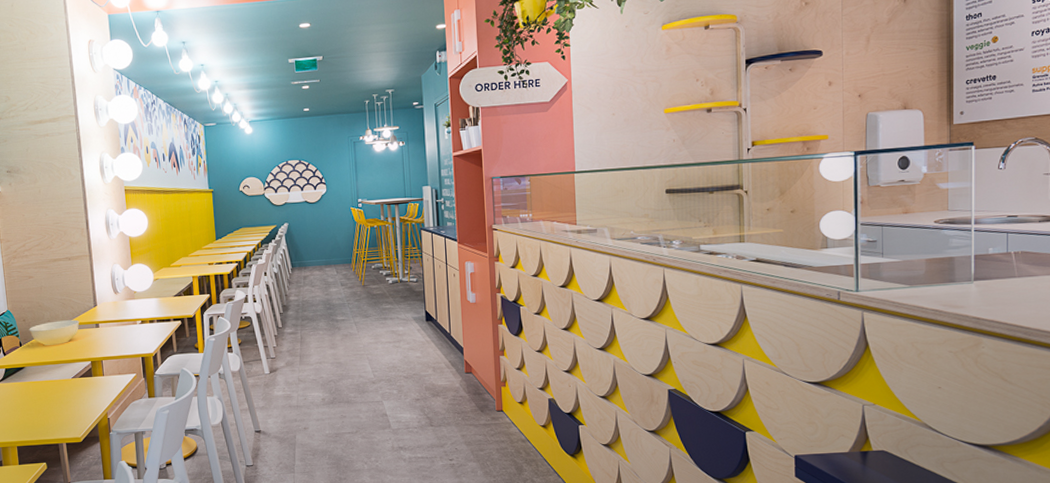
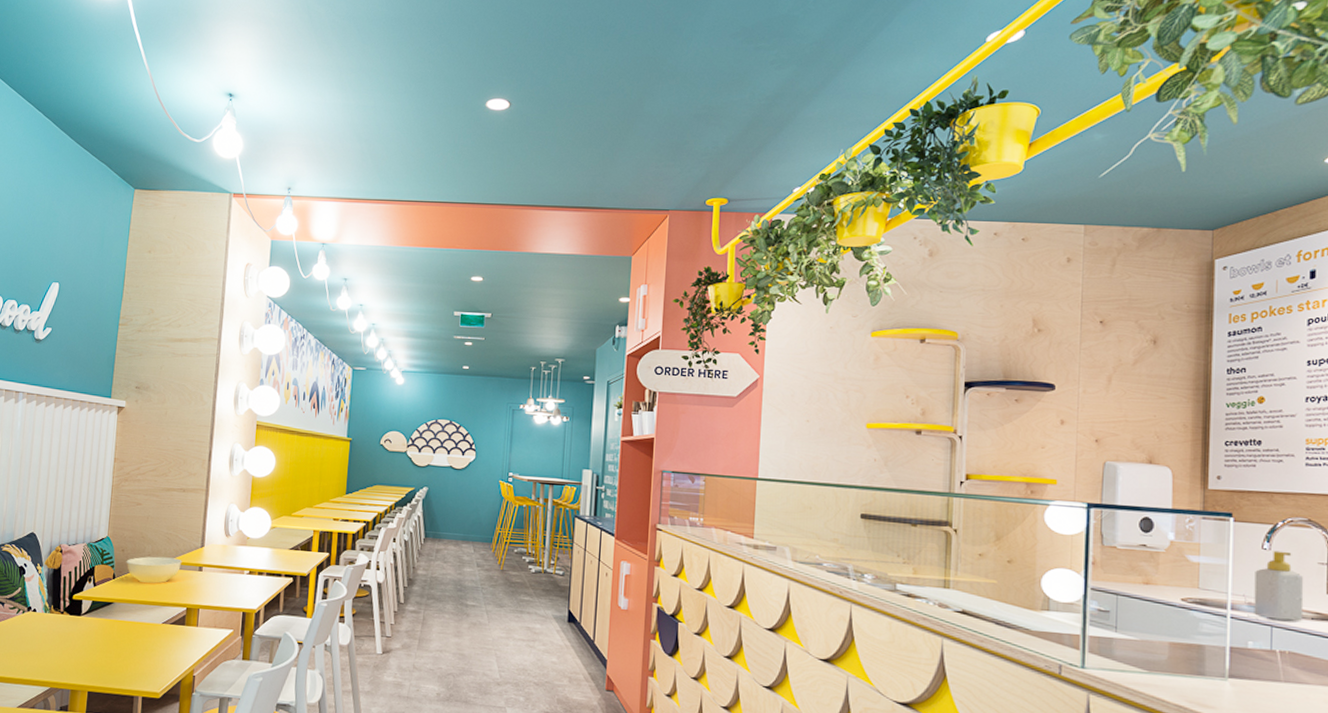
soap bottle: none [993,168,1033,227] -> present [1254,550,1304,622]

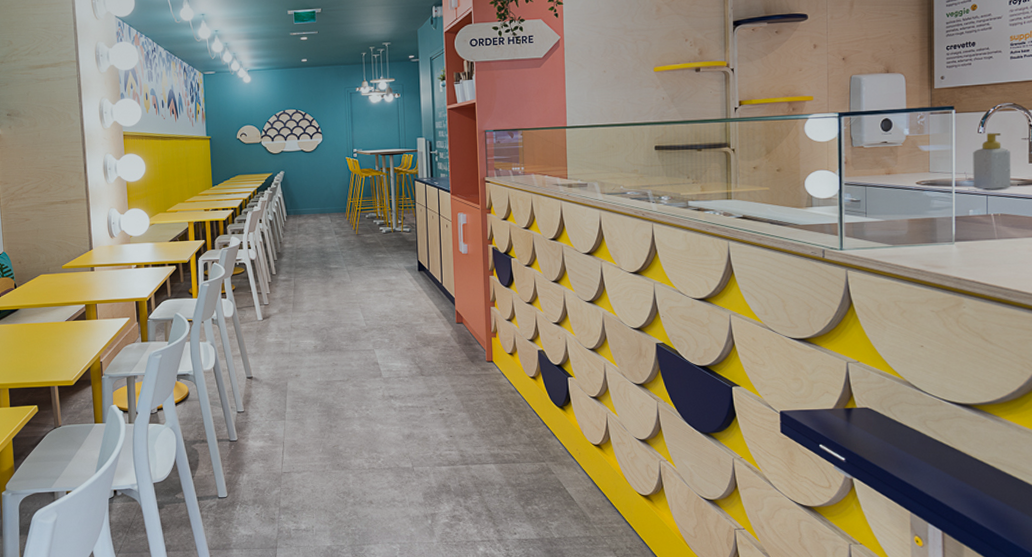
bowl: present [126,556,182,584] -> none [24,263,75,289]

